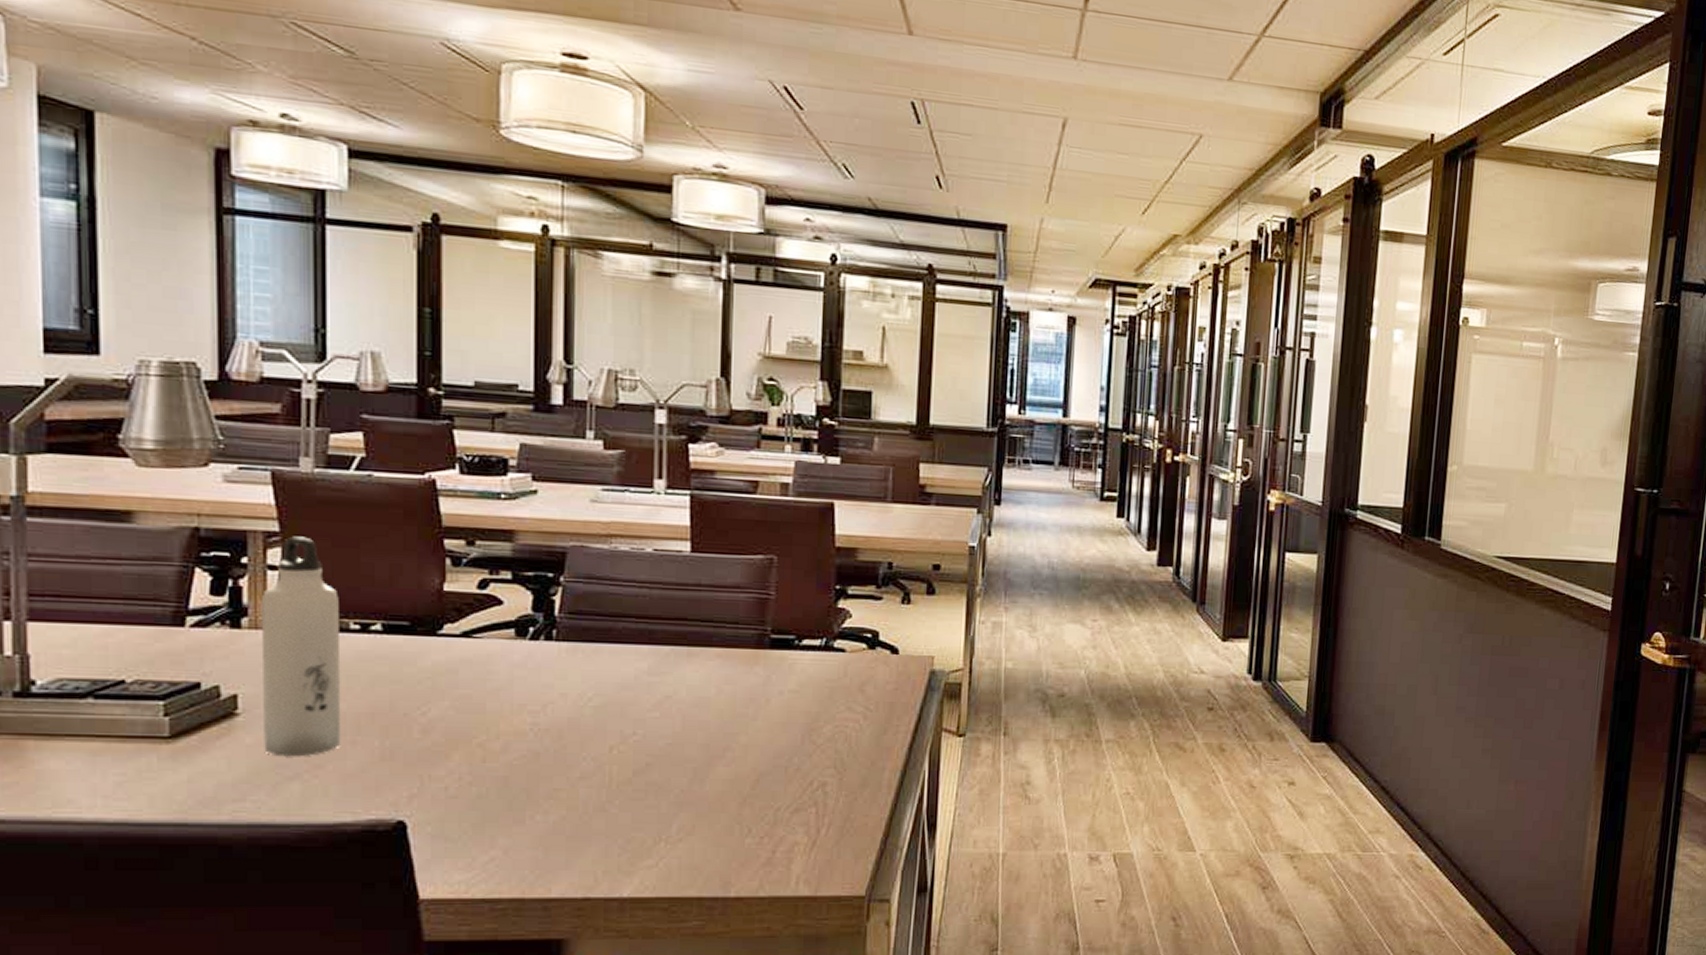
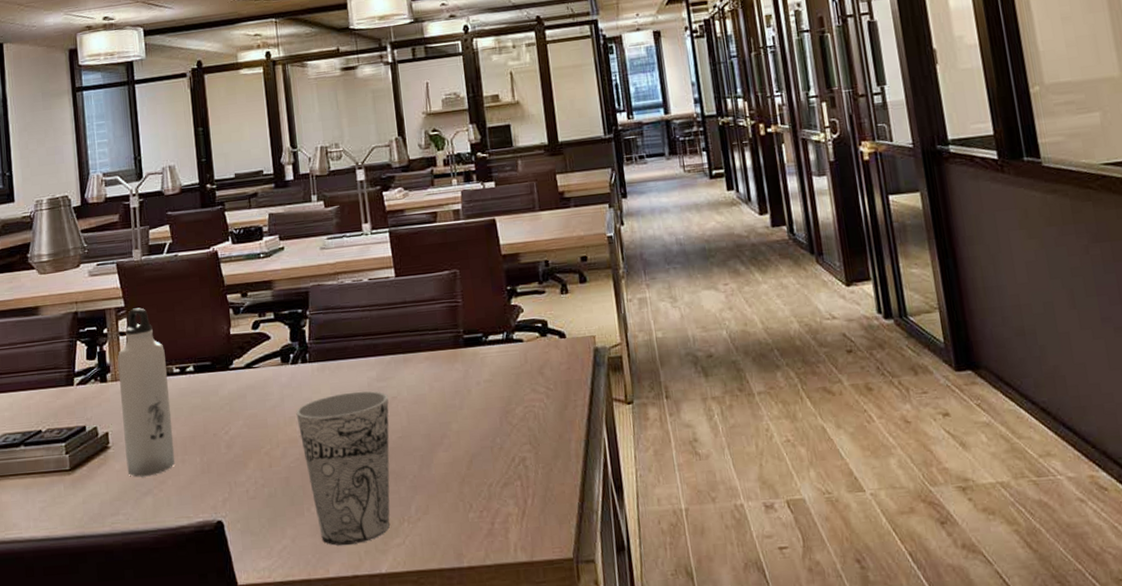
cup: none [529,683,660,862] -> present [296,391,390,546]

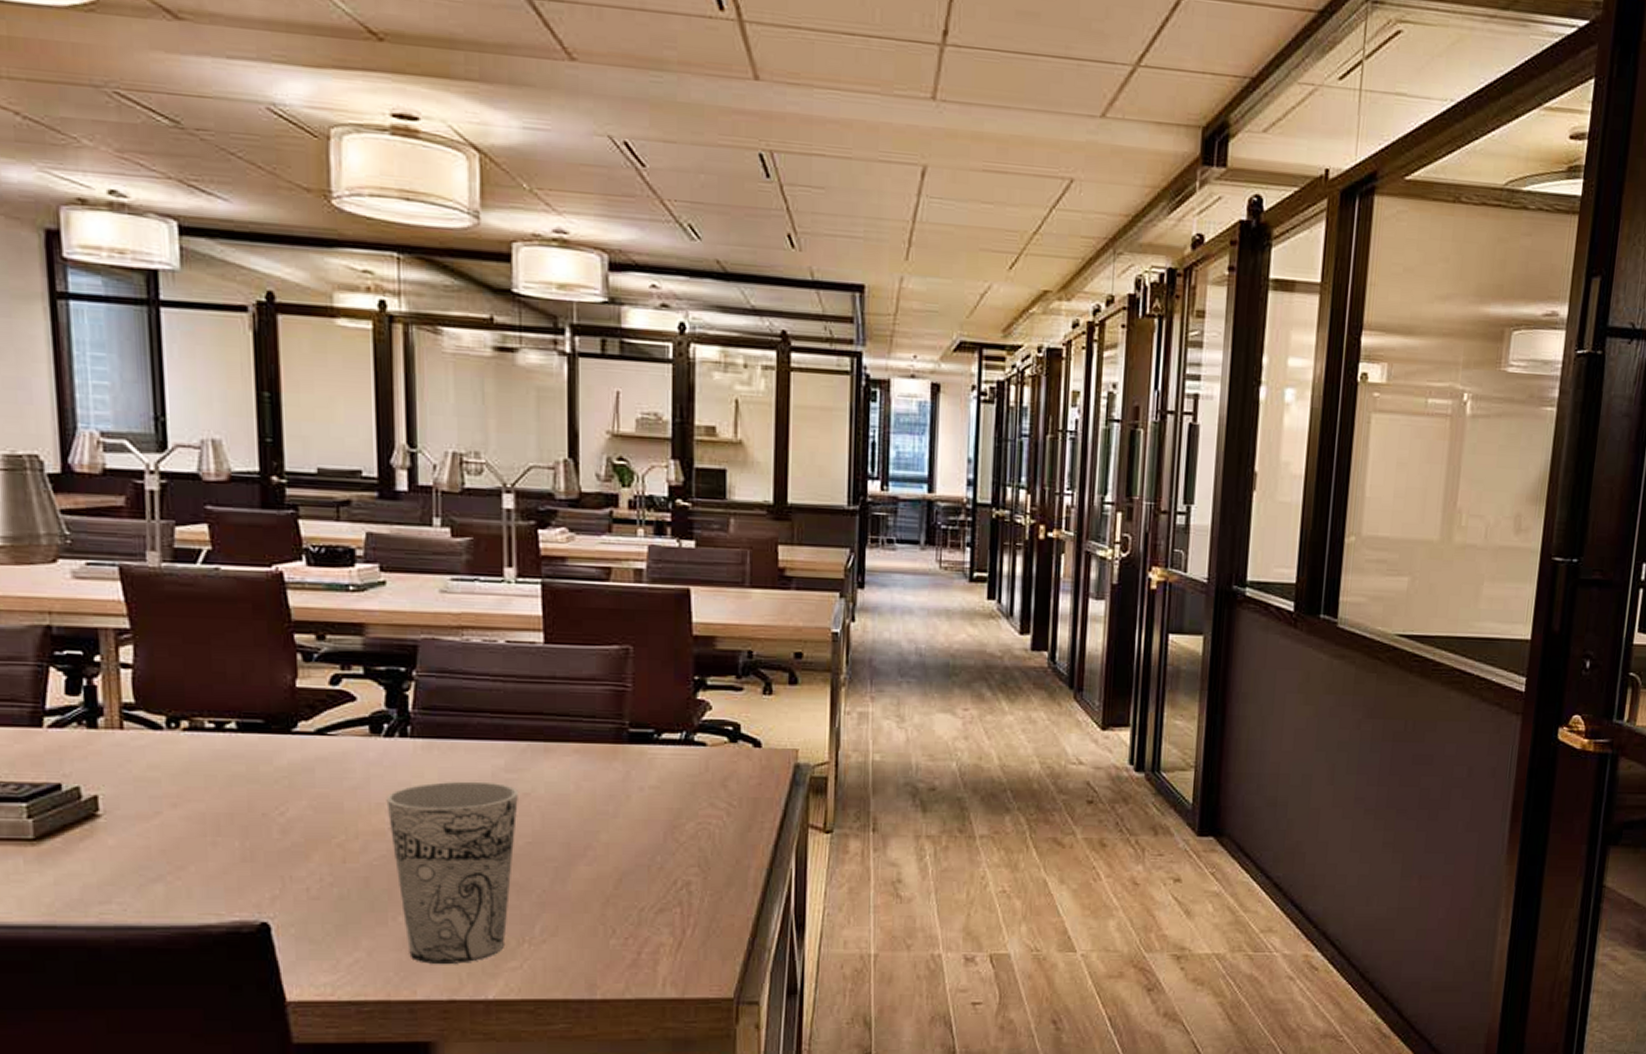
water bottle: present [118,308,176,478] -> none [116,633,202,859]

